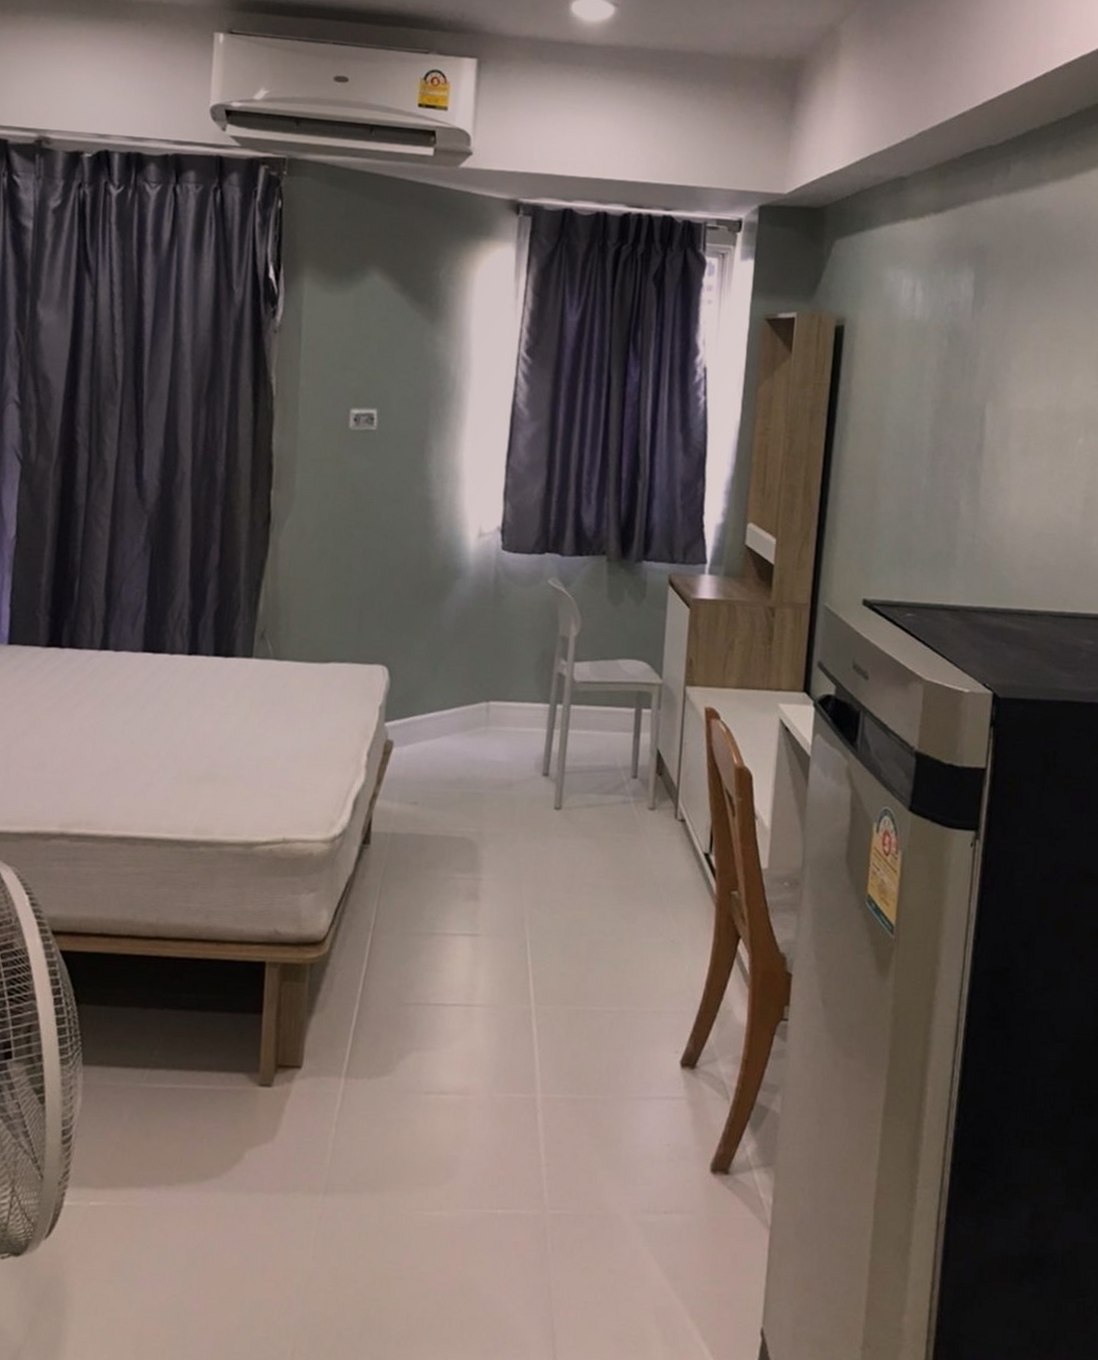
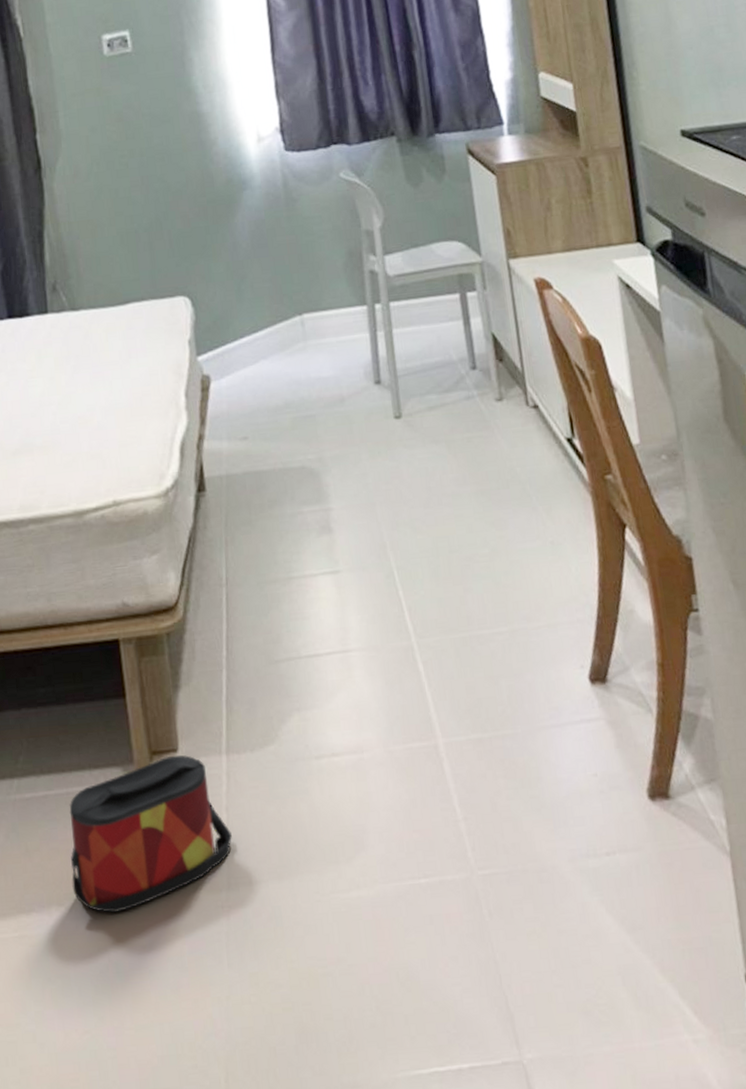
bag: none [183,1070,337,1198] -> present [69,755,232,913]

